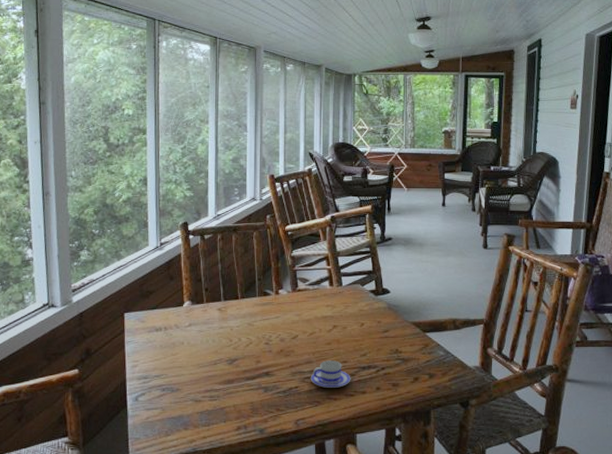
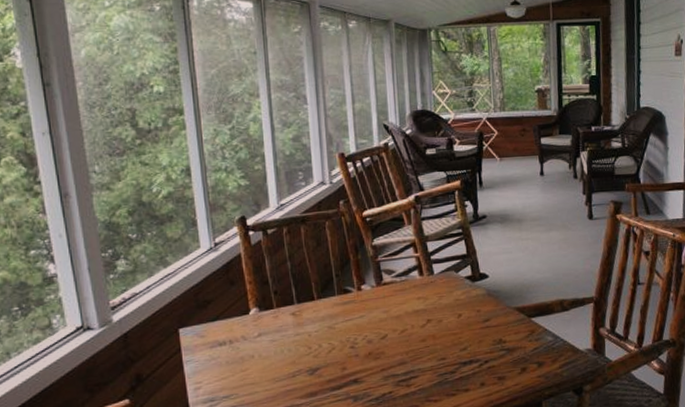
teacup: present [310,360,351,388] -> none [405,358,452,390]

